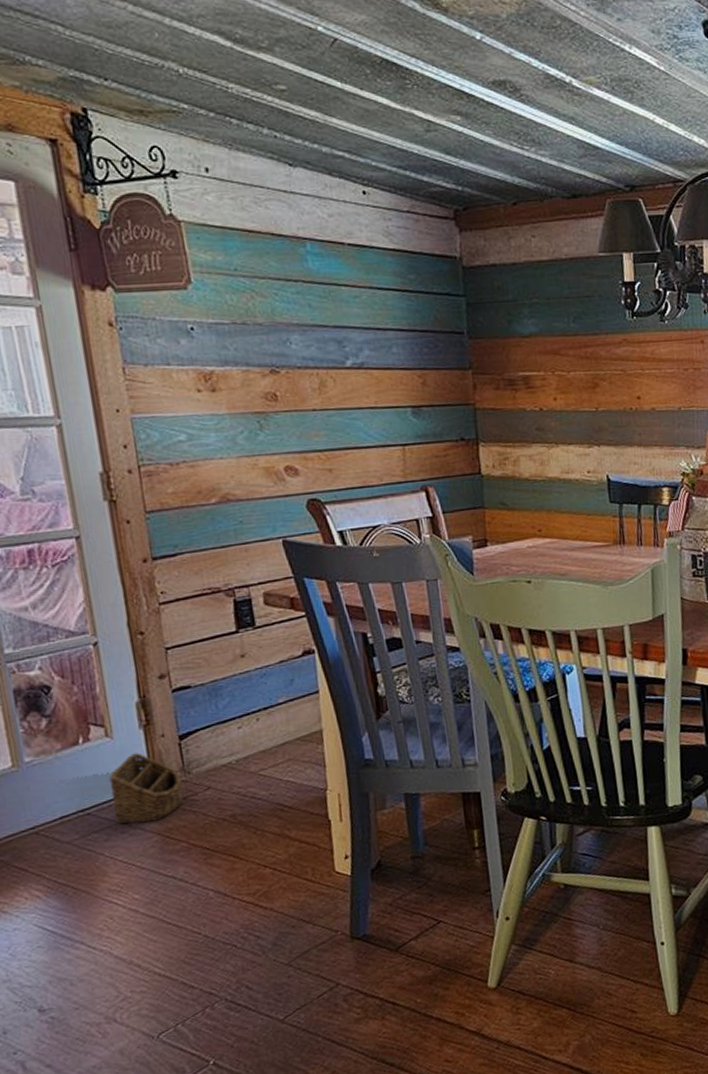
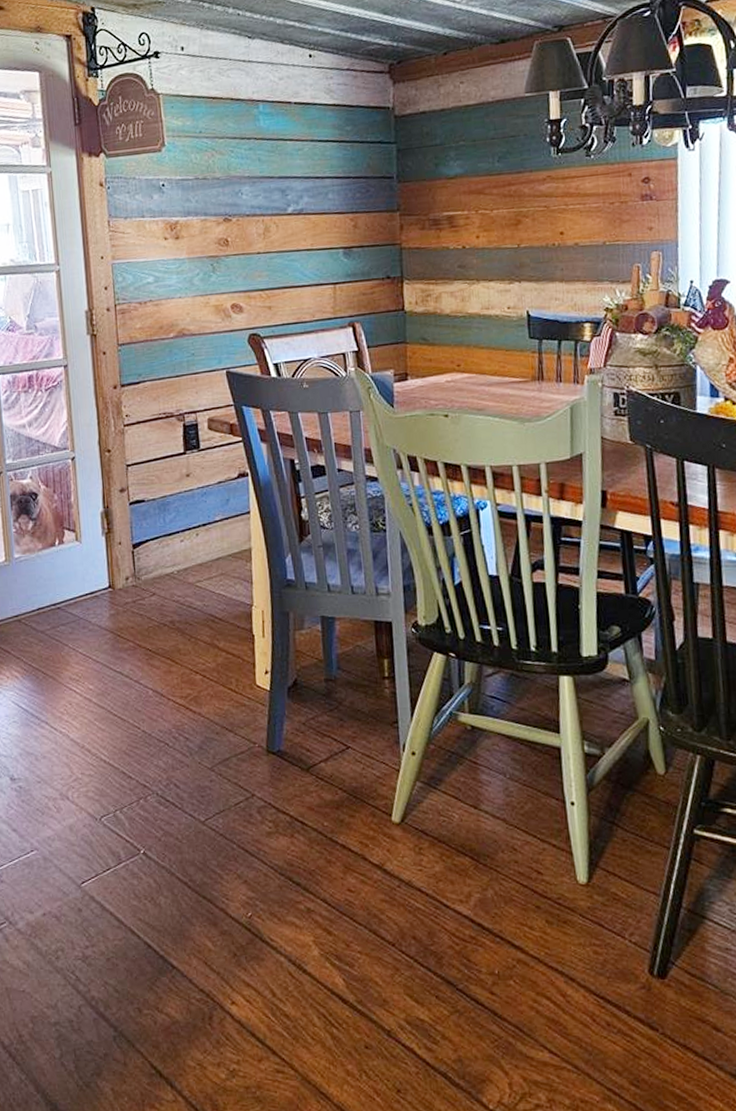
basket: present [109,753,184,824] -> none [76,557,133,620]

